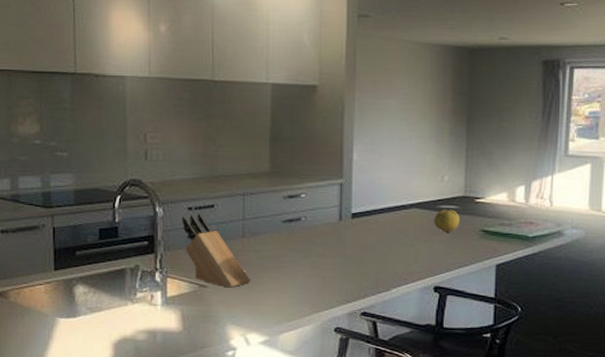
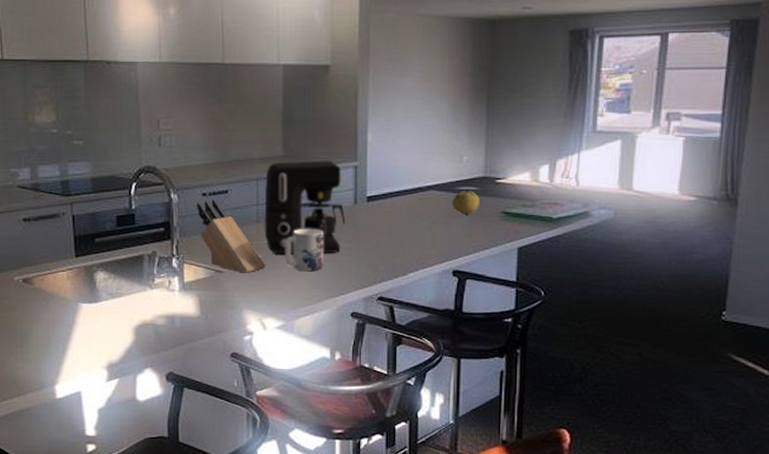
coffee maker: none [250,177,331,270] -> present [264,160,346,255]
mug: none [270,243,309,287] -> present [285,228,324,272]

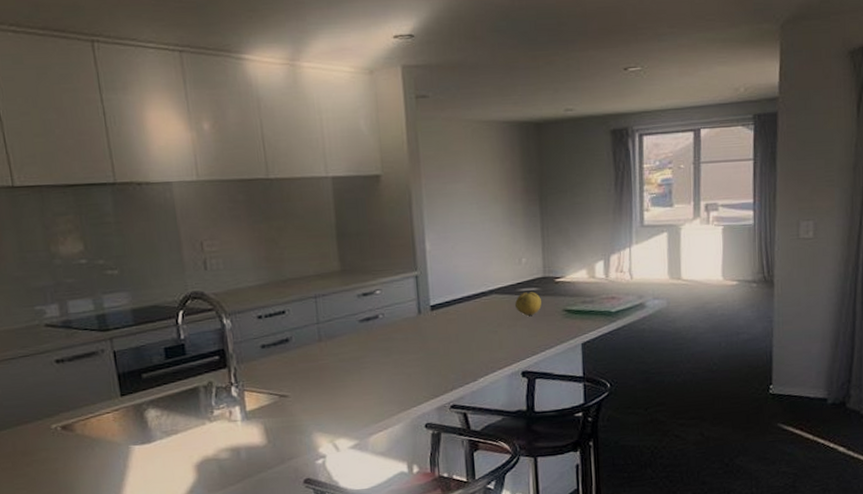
knife block: present [197,198,266,273] -> none [252,320,333,395]
coffee maker: present [264,160,346,255] -> none [323,272,412,372]
mug: present [285,228,324,272] -> none [351,342,393,388]

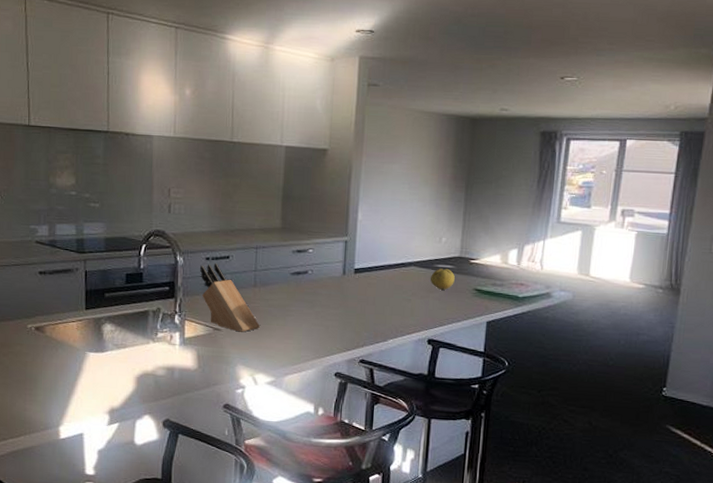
knife block: none [252,320,333,395] -> present [200,262,260,332]

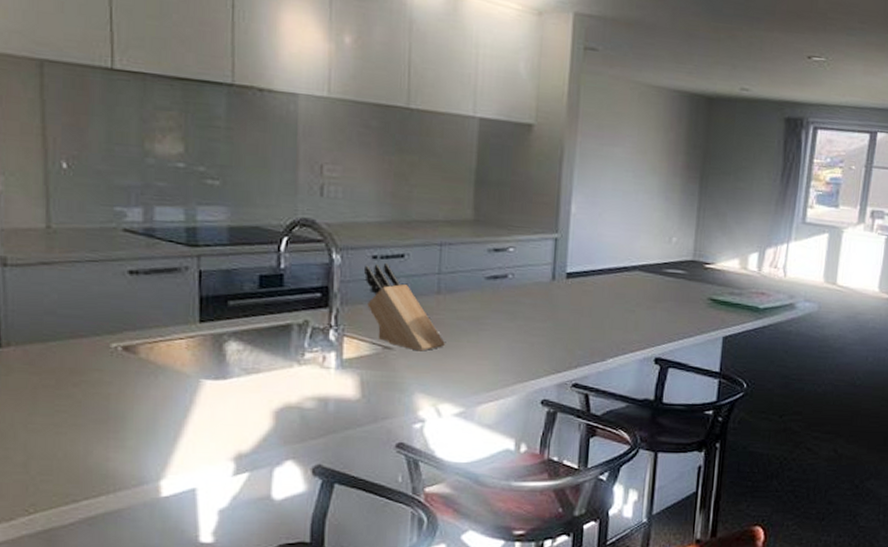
fruit: present [431,268,455,290] -> none [658,273,687,299]

